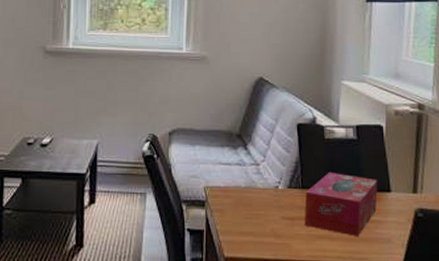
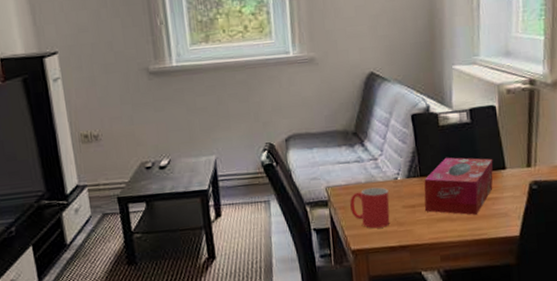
mug: none [228,193,268,237] -> present [350,187,390,229]

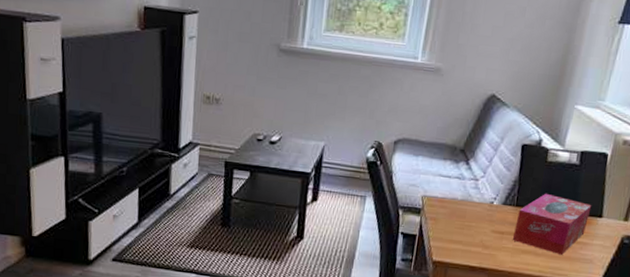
mug: present [350,187,390,229] -> none [441,205,482,247]

